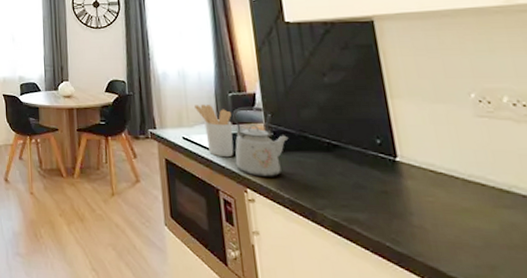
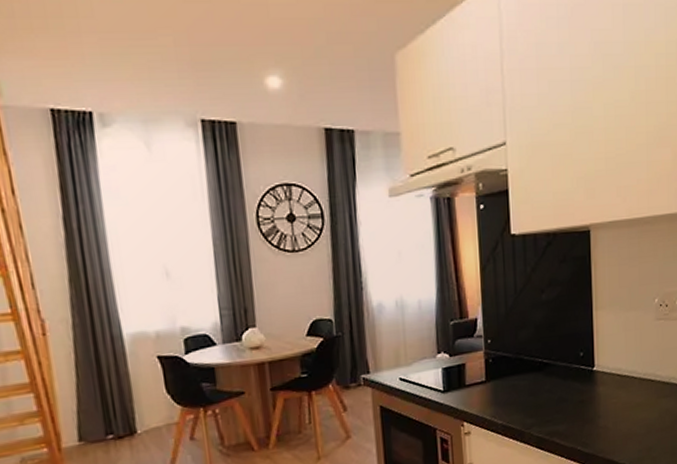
utensil holder: present [195,105,234,158] -> none [413,337,453,394]
kettle: present [232,106,289,178] -> none [453,333,506,409]

